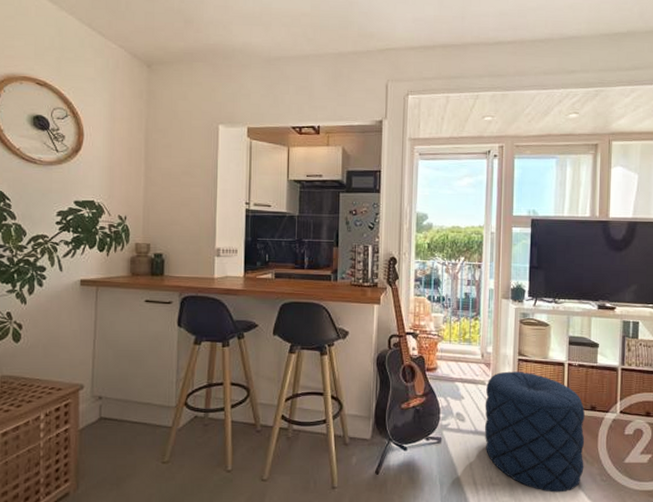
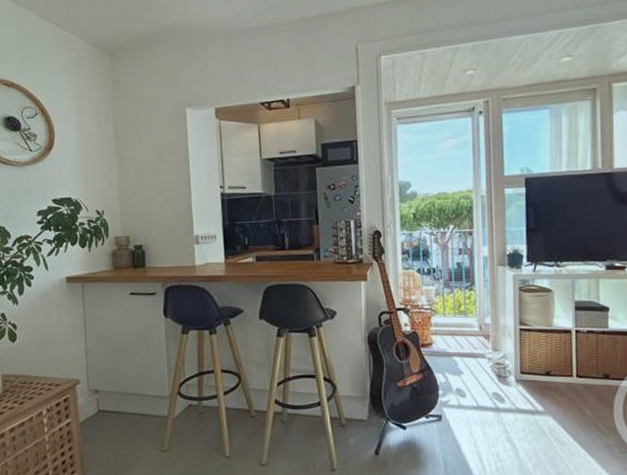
pouf: present [484,371,585,493] -> none [486,342,600,467]

